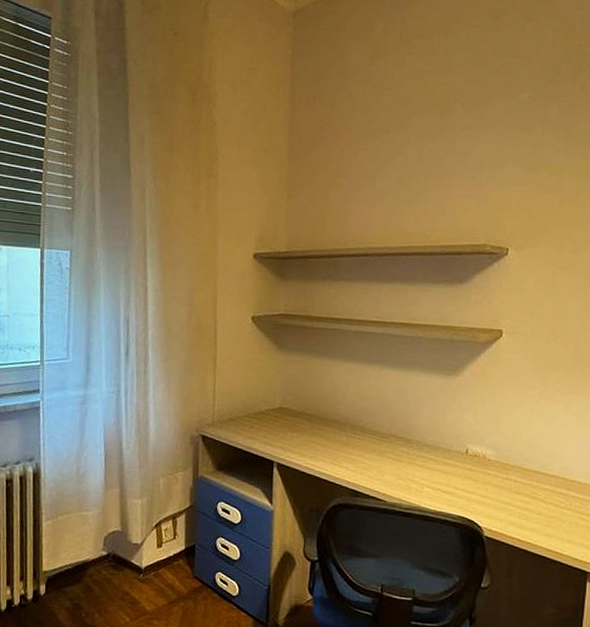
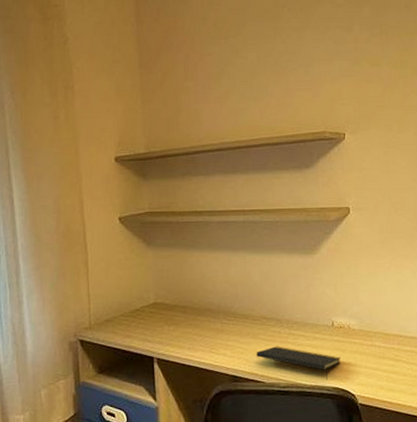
notepad: none [380,466,471,508] -> present [256,346,341,380]

